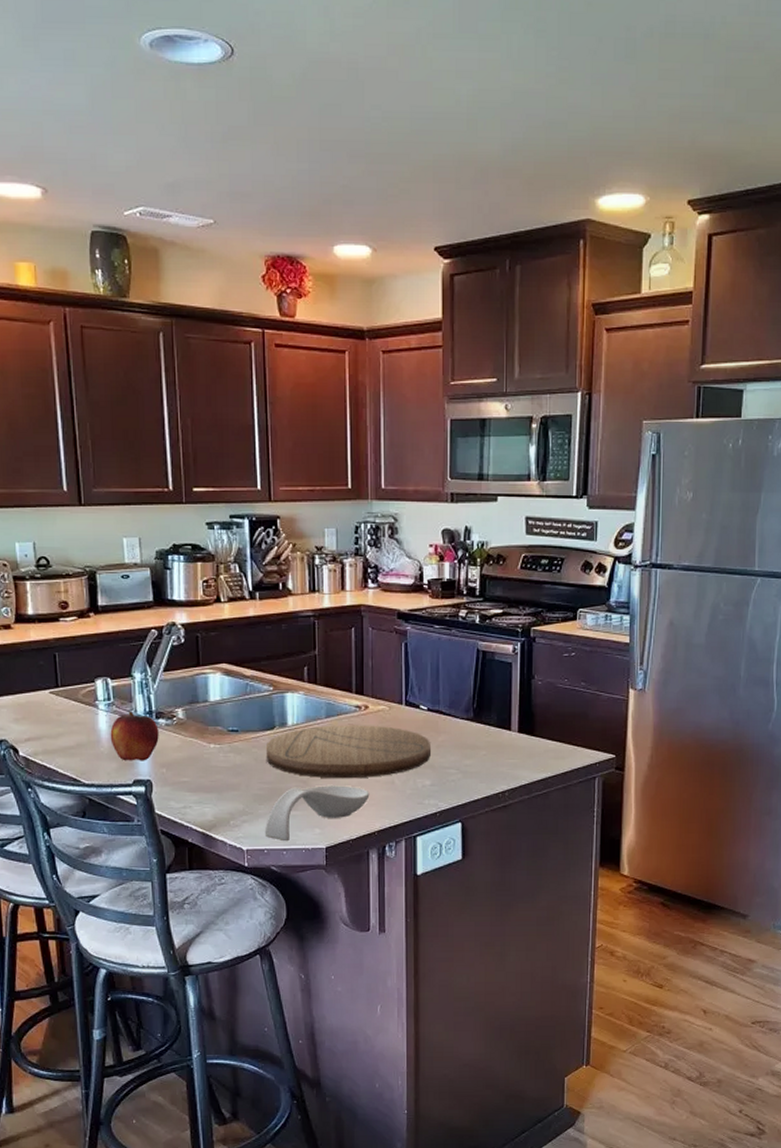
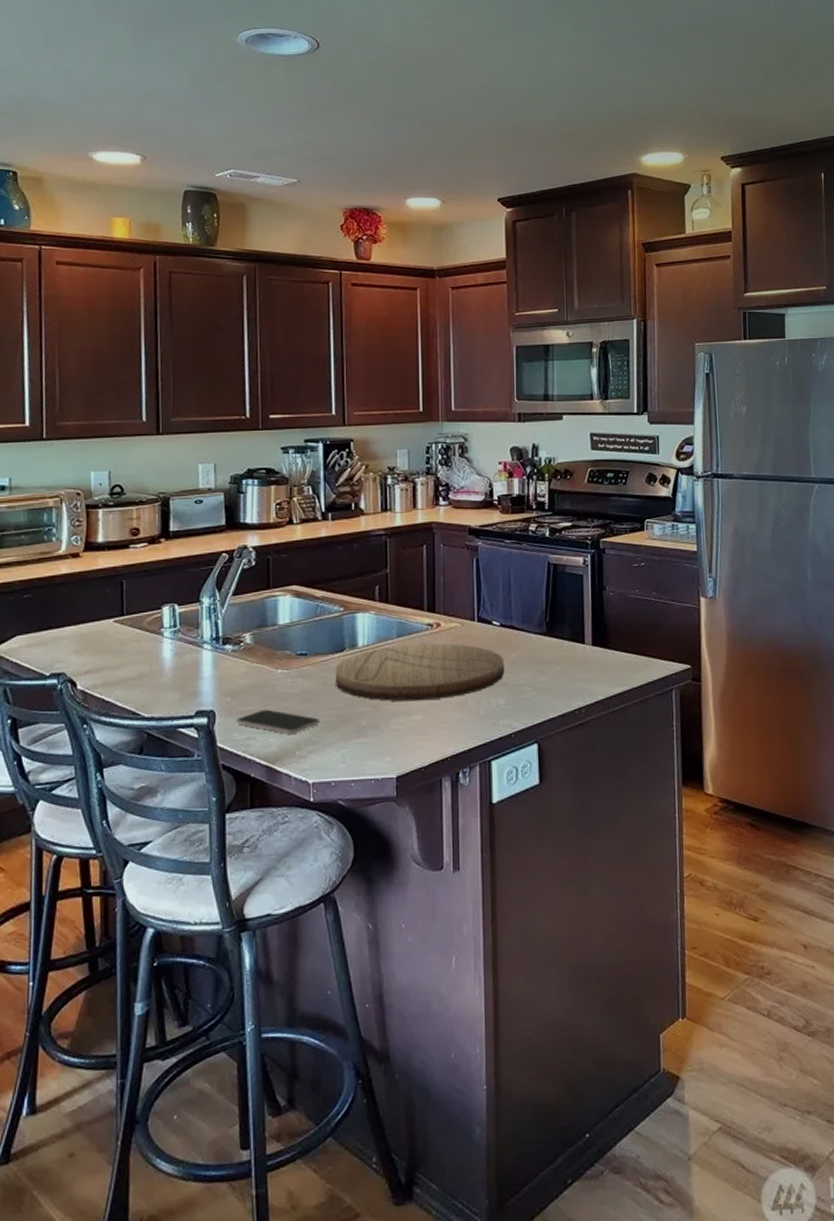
fruit: present [110,711,159,761] -> none [174,637,225,691]
smartphone: none [173,781,253,804] -> present [236,709,321,734]
spoon rest: present [264,785,370,842] -> none [332,708,442,772]

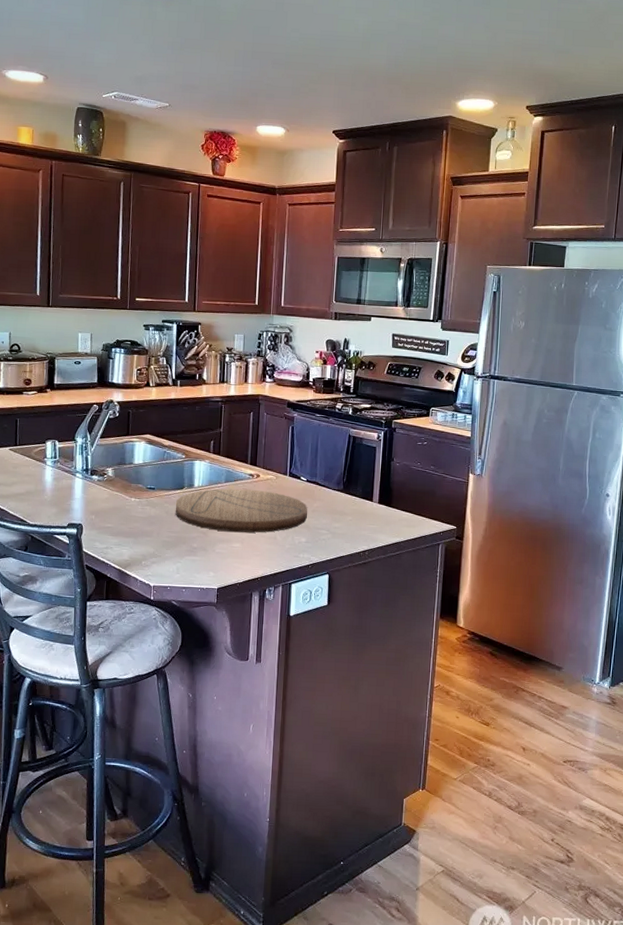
smartphone: present [236,709,321,734] -> none [98,527,162,548]

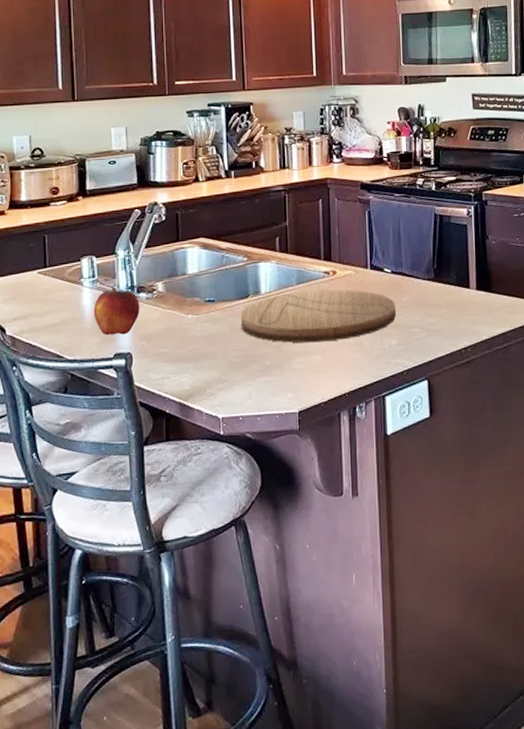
fruit: none [53,467,92,509] -> present [93,286,140,336]

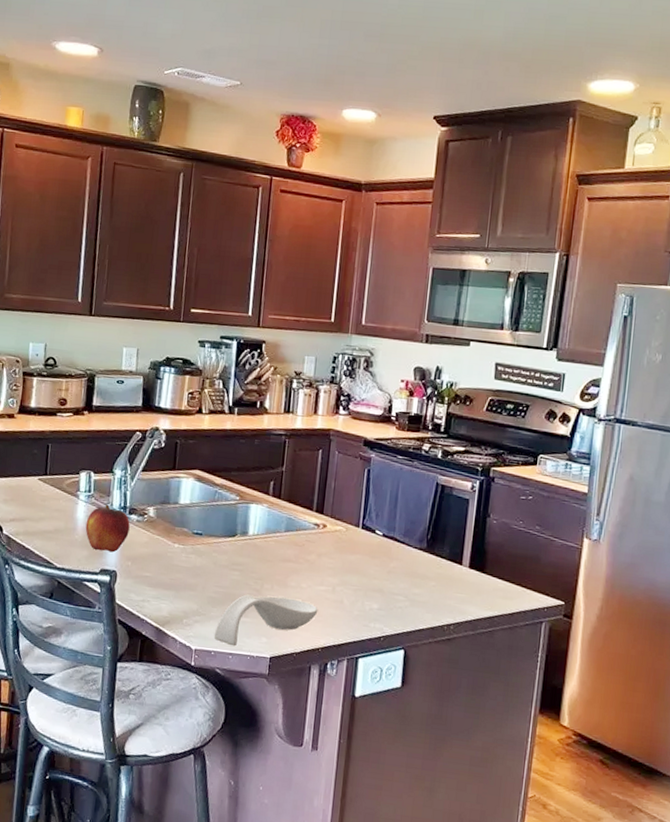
spoon rest: none [239,349,340,408] -> present [213,594,318,647]
cutting board: present [240,289,396,343] -> none [224,539,382,595]

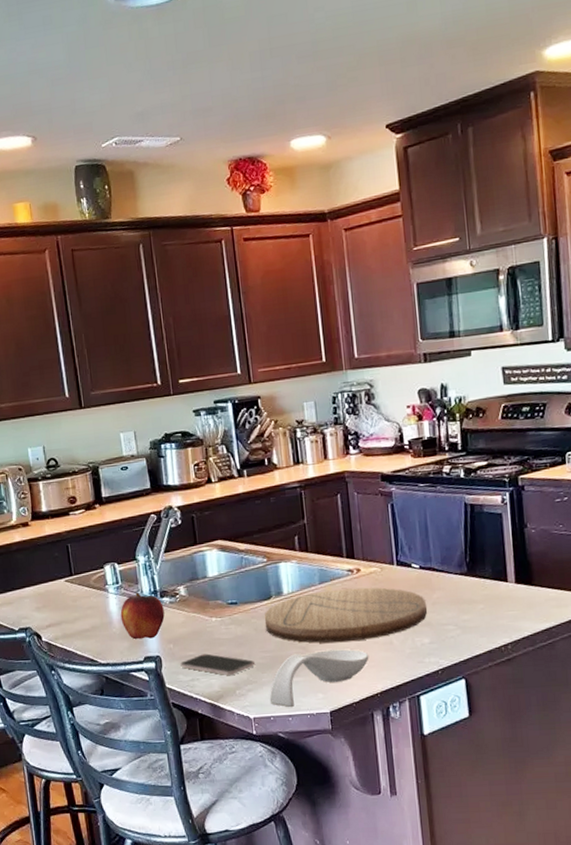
smartphone: none [134,577,208,603] -> present [180,653,256,675]
cutting board: none [224,539,382,595] -> present [264,587,427,643]

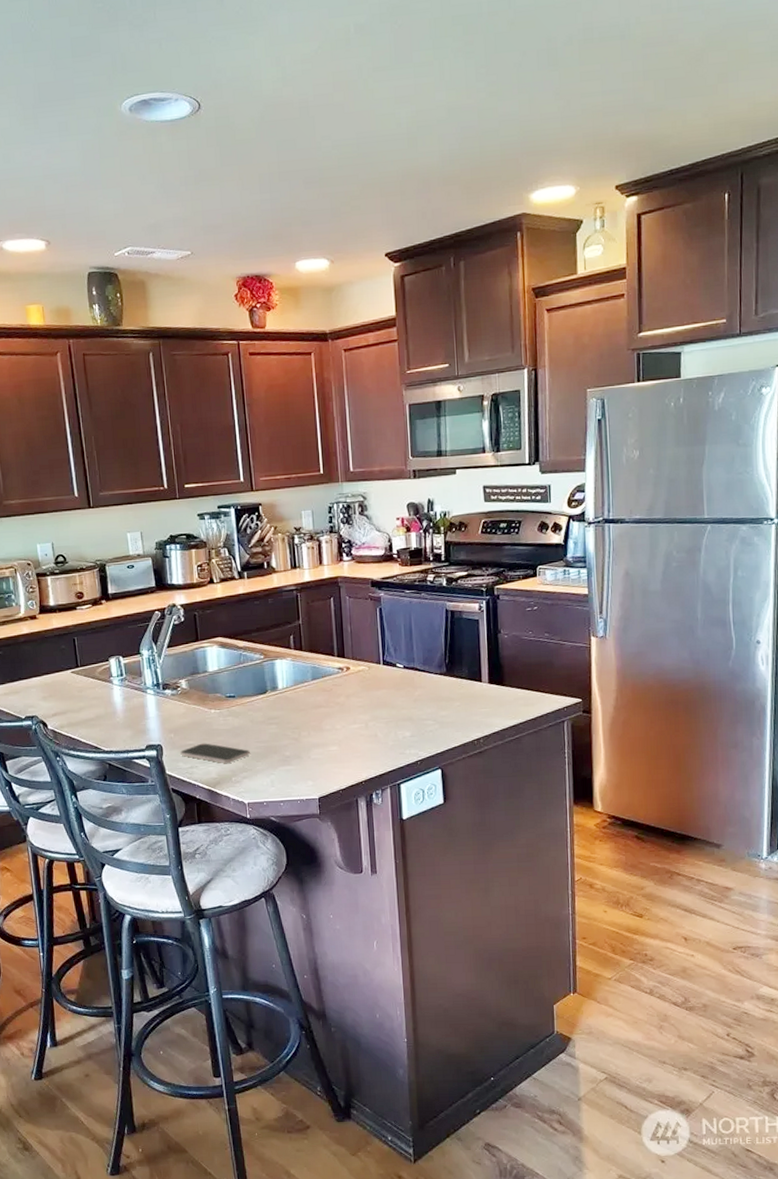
fruit: present [120,592,165,640] -> none [124,684,166,729]
cutting board: present [264,587,427,643] -> none [260,684,409,735]
spoon rest: present [269,649,369,708] -> none [263,740,356,794]

